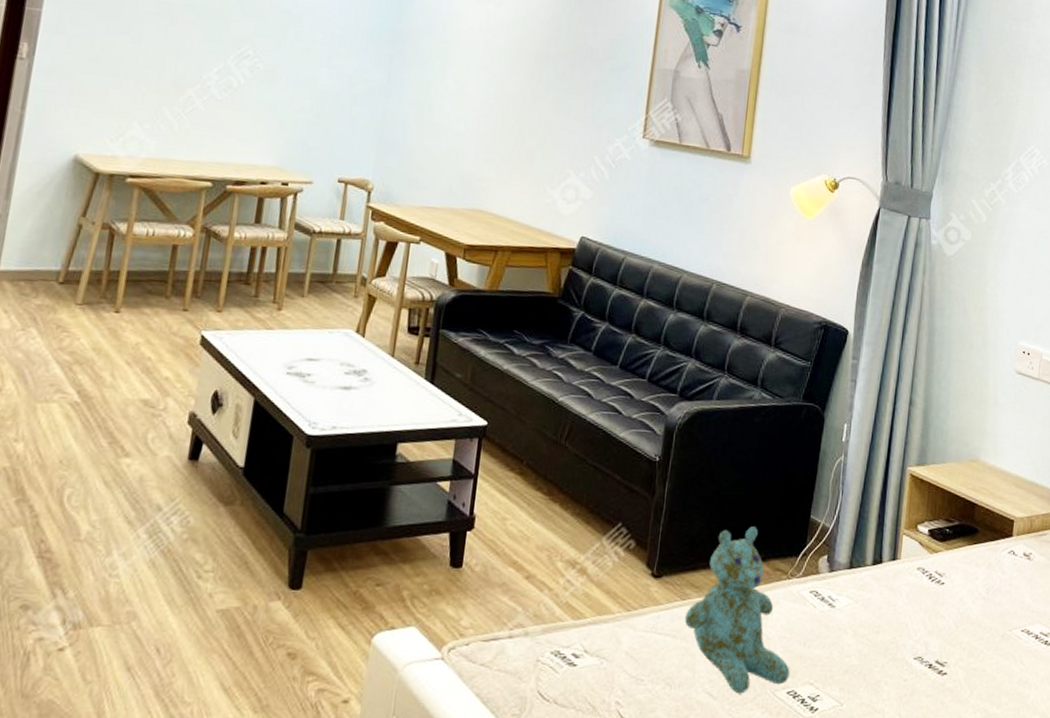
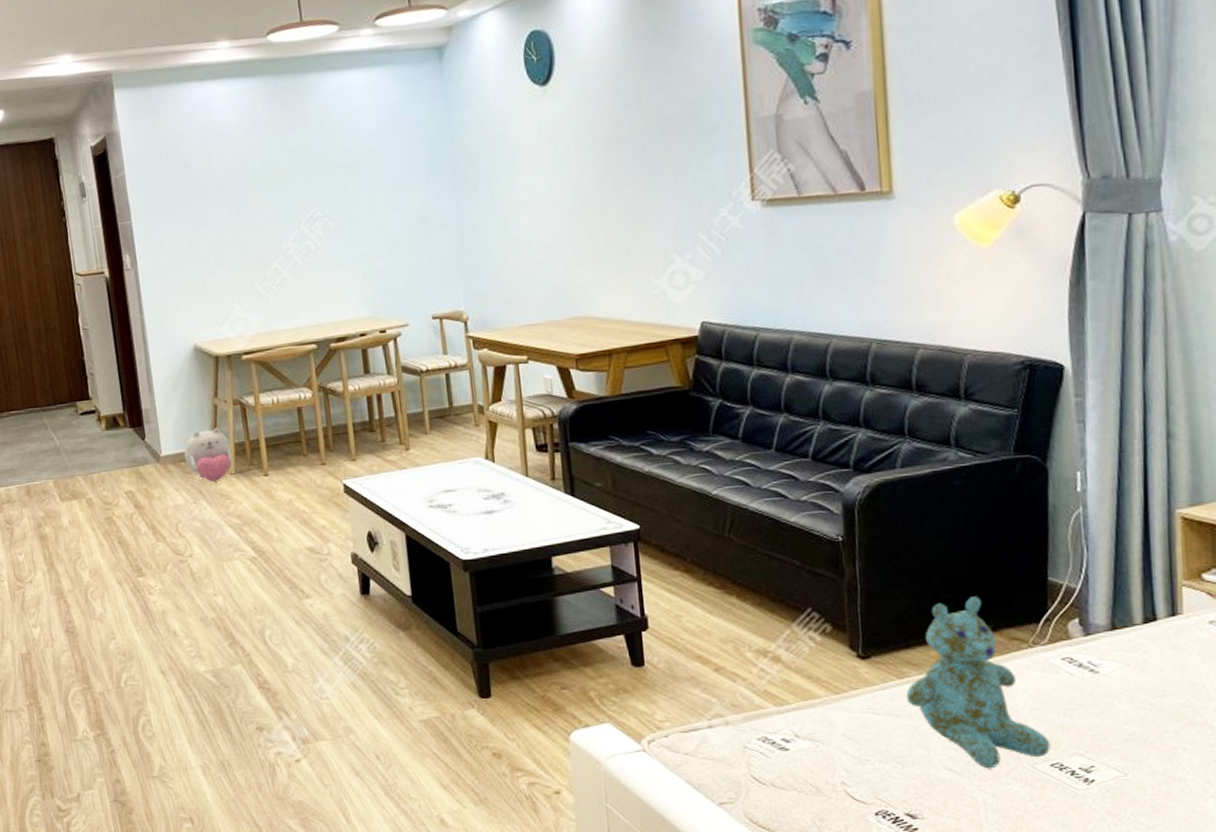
plush toy: none [25,249,85,310] -> present [183,427,232,482]

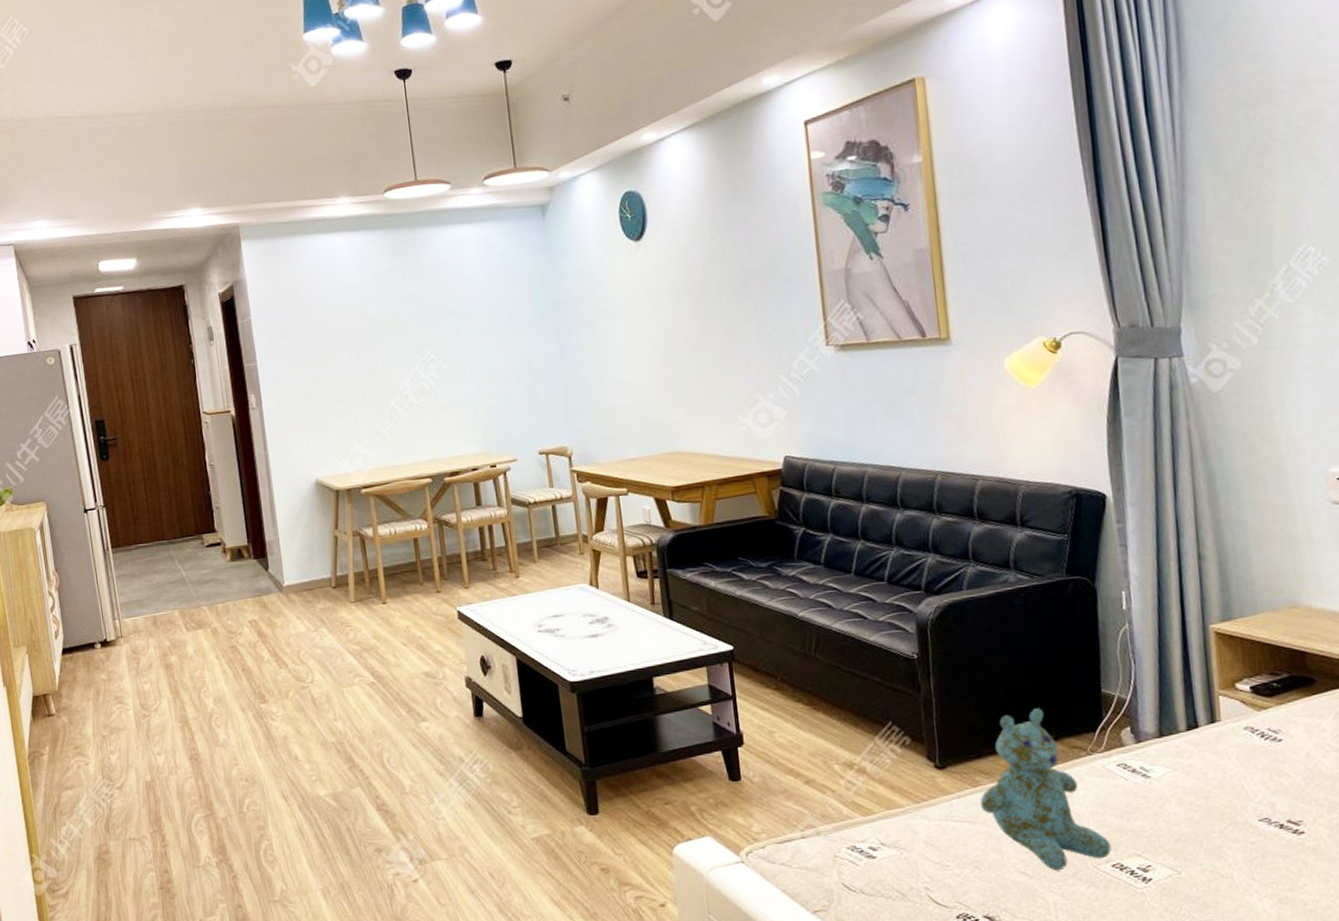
plush toy: present [183,427,232,482] -> none [305,558,352,610]

